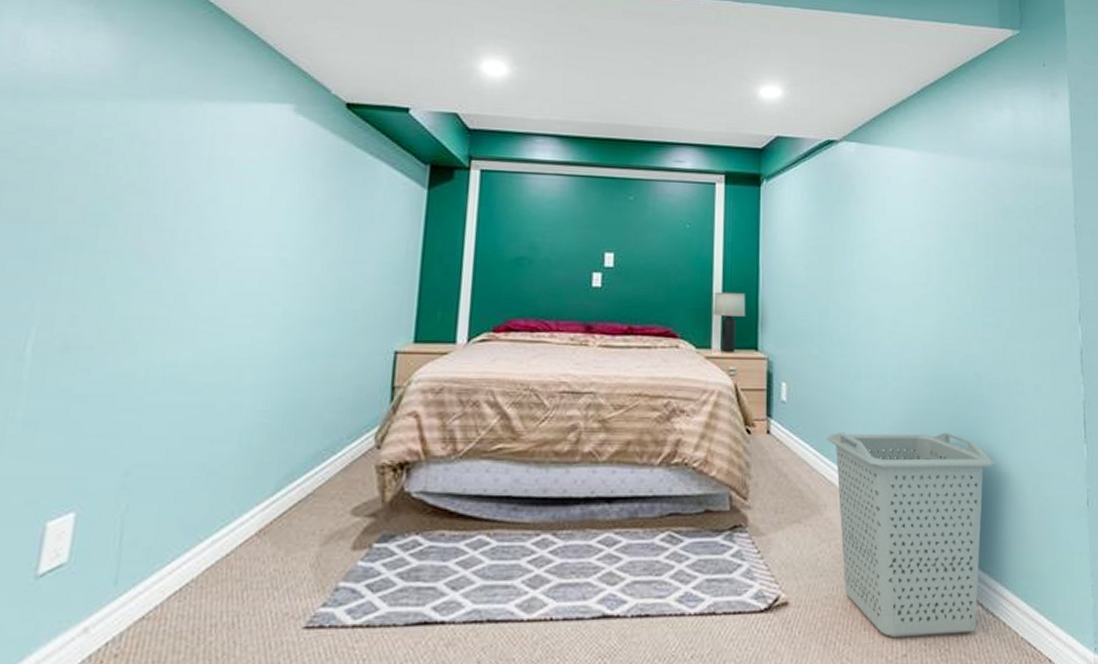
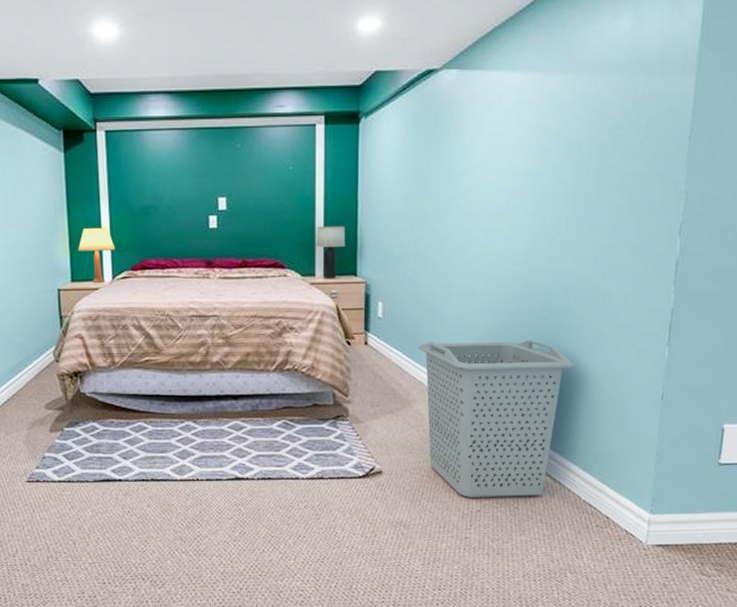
table lamp: none [428,274,476,346] -> present [77,225,116,283]

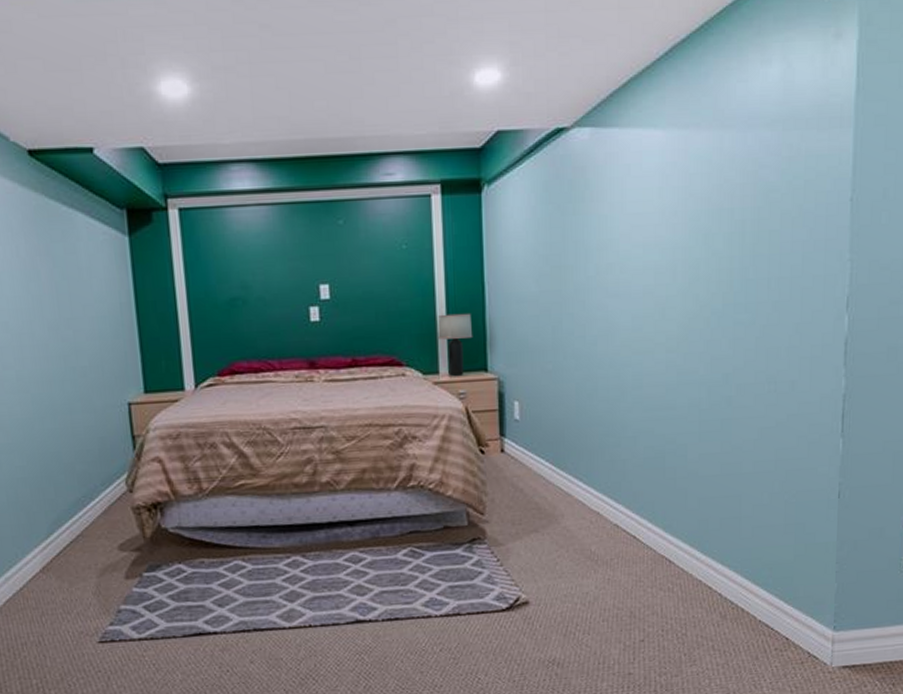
table lamp: present [77,225,116,283] -> none [150,322,198,393]
laundry basket: present [418,340,576,497] -> none [562,437,742,626]

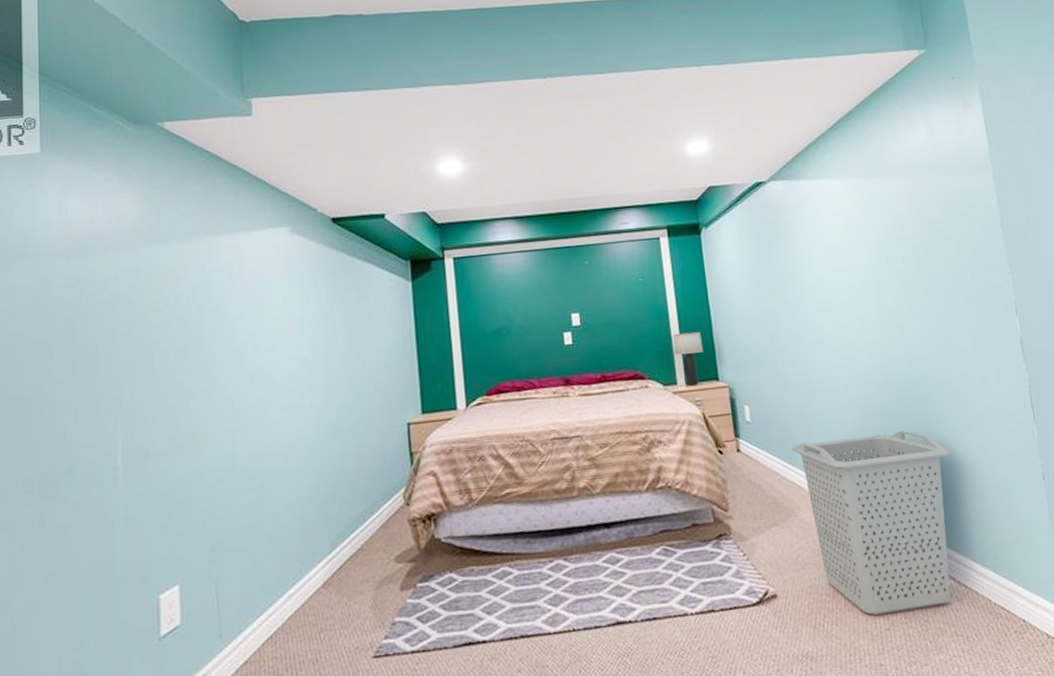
laundry basket: none [562,437,742,626] -> present [791,430,952,615]

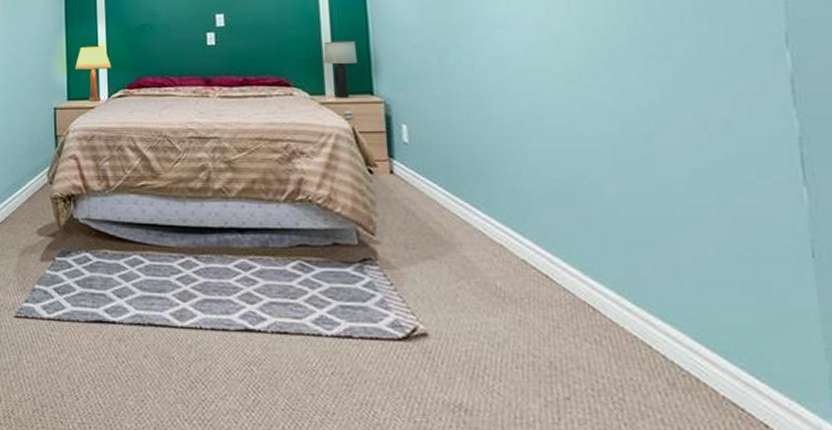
table lamp: none [428,351,468,413] -> present [74,43,112,102]
laundry basket: present [791,430,952,615] -> none [456,172,674,385]

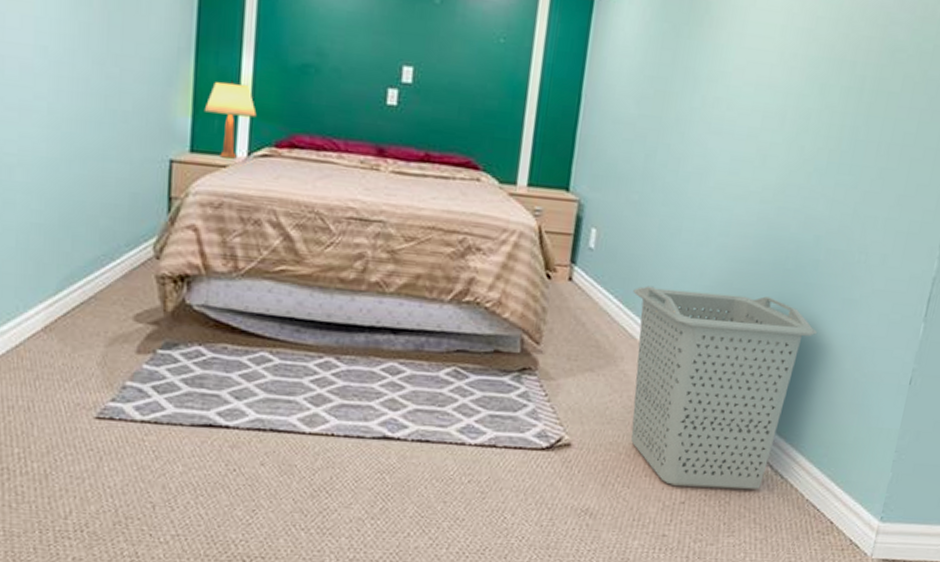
table lamp: present [323,40,358,99] -> none [522,121,562,192]
laundry basket: none [456,172,674,385] -> present [631,286,818,491]

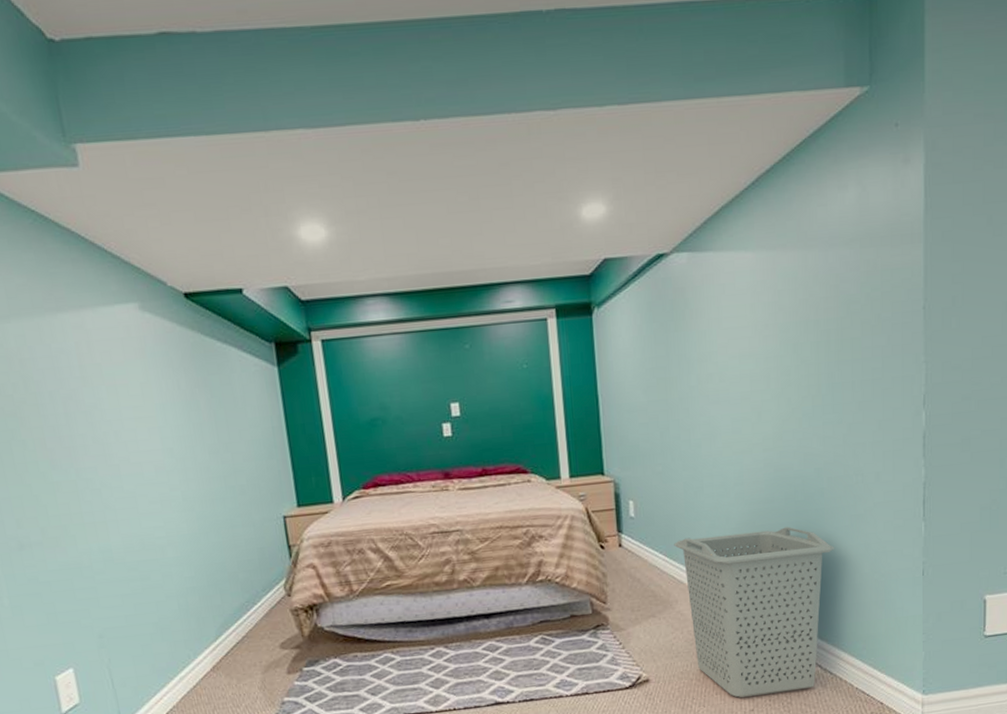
table lamp: present [203,79,257,159] -> none [301,443,344,506]

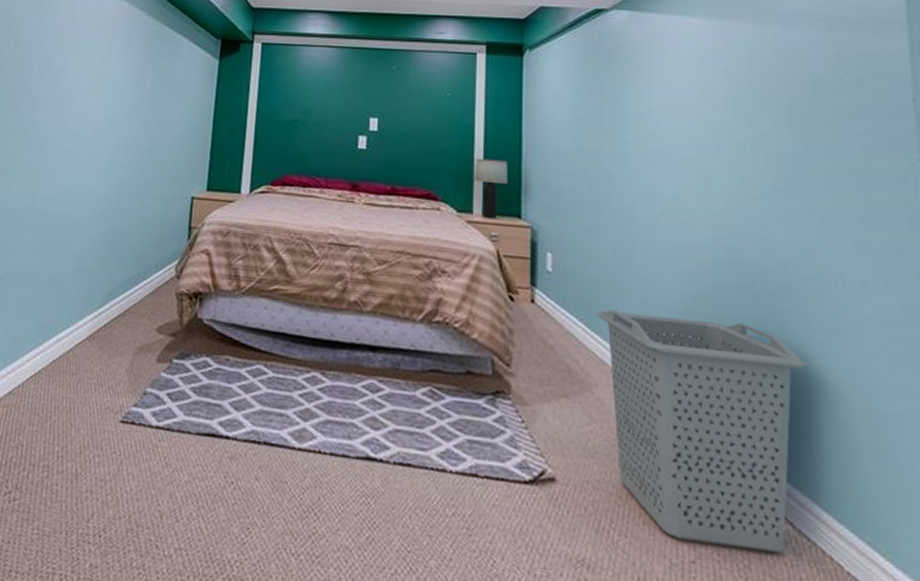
table lamp: none [558,423,590,481] -> present [474,158,509,220]

